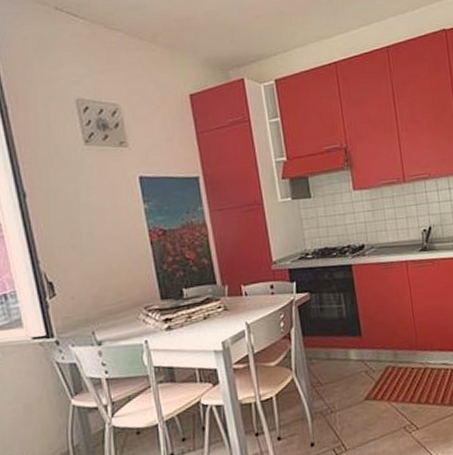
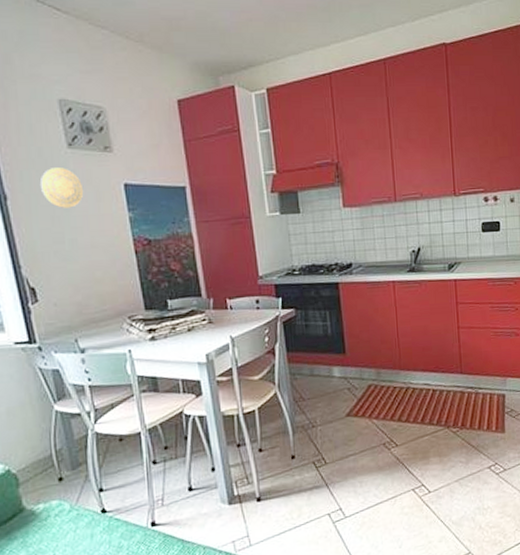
decorative plate: none [57,164,100,203] -> present [39,168,84,208]

